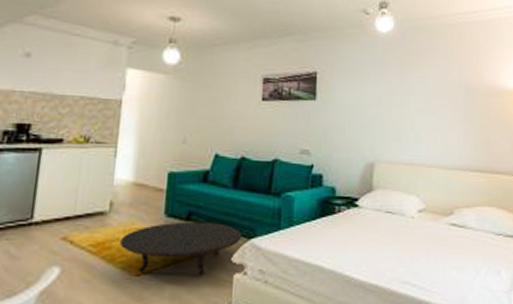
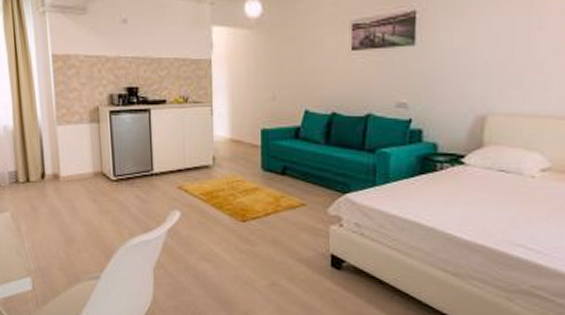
table: present [120,221,243,275] -> none [225,175,337,225]

